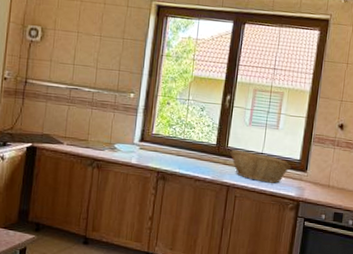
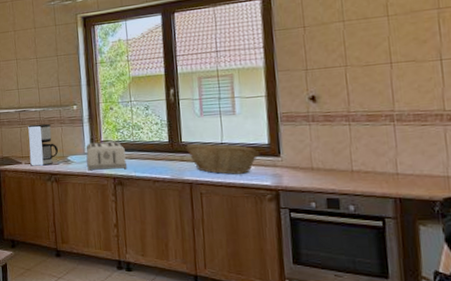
coffee maker: none [73,104,107,150] -> present [28,123,59,166]
toaster: none [133,134,174,165] -> present [86,142,128,171]

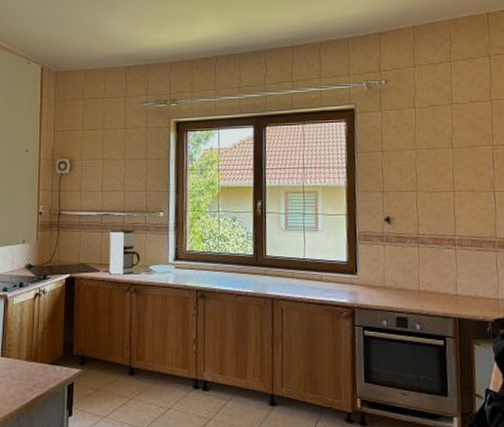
toaster: present [86,142,128,171] -> none [169,252,211,283]
fruit basket: present [185,144,260,175] -> none [269,259,339,291]

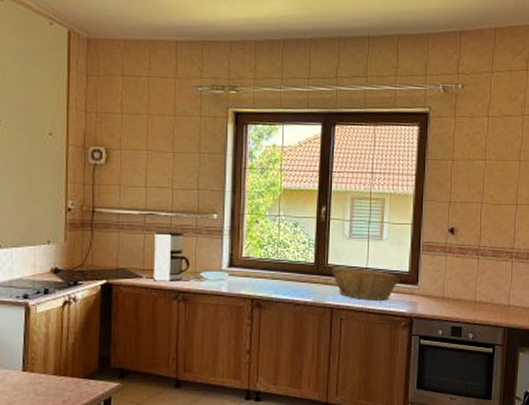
fruit basket: none [269,259,339,291] -> present [330,268,400,300]

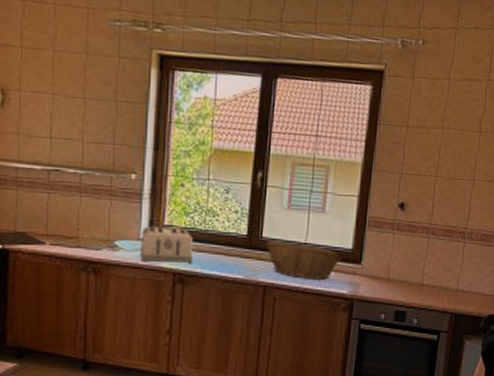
coffee maker: present [153,232,191,281] -> none [58,191,103,250]
toaster: none [223,258,268,291] -> present [141,226,194,264]

